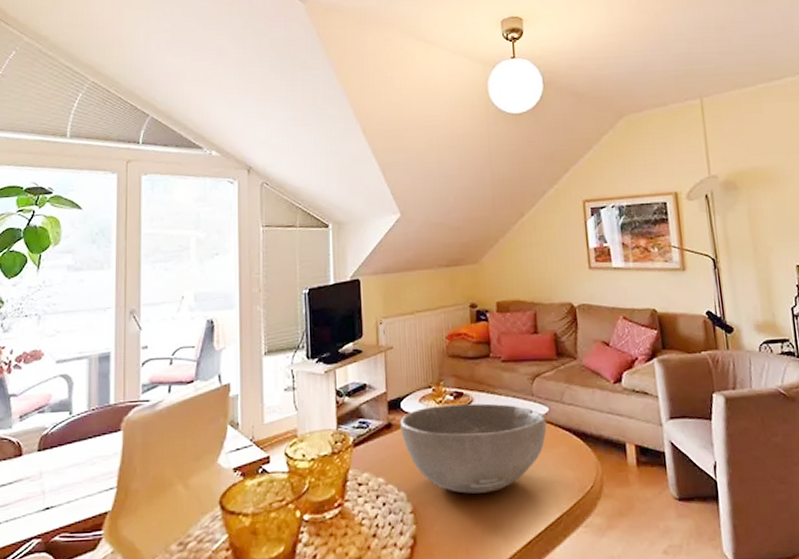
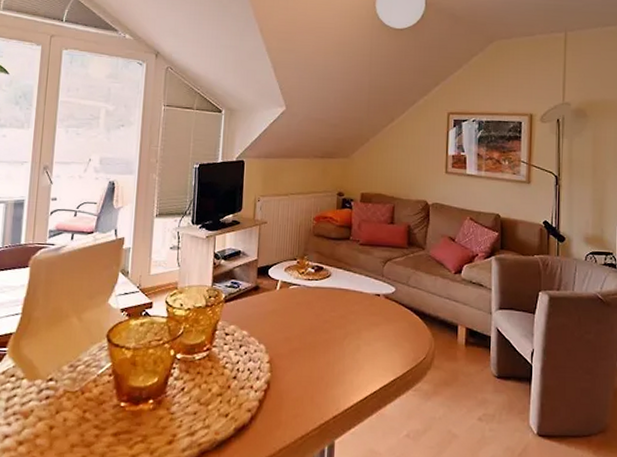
bowl: present [400,403,547,494] -> none [266,276,392,353]

